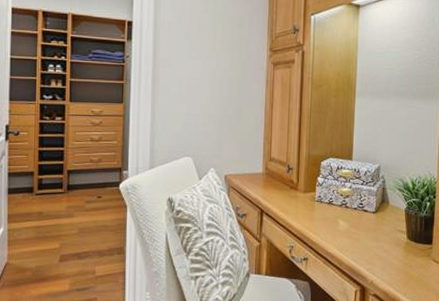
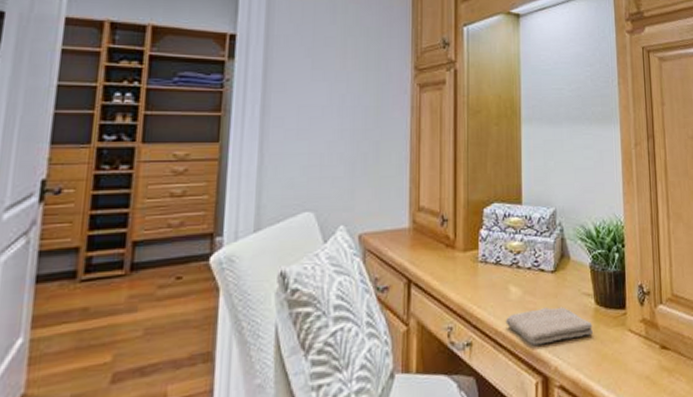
washcloth: none [334,237,403,264] -> present [506,306,593,346]

